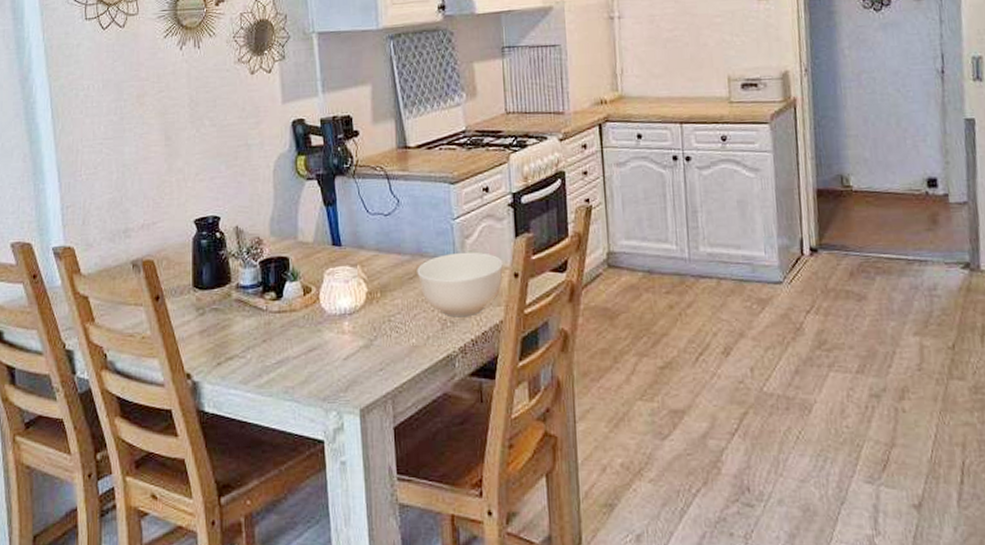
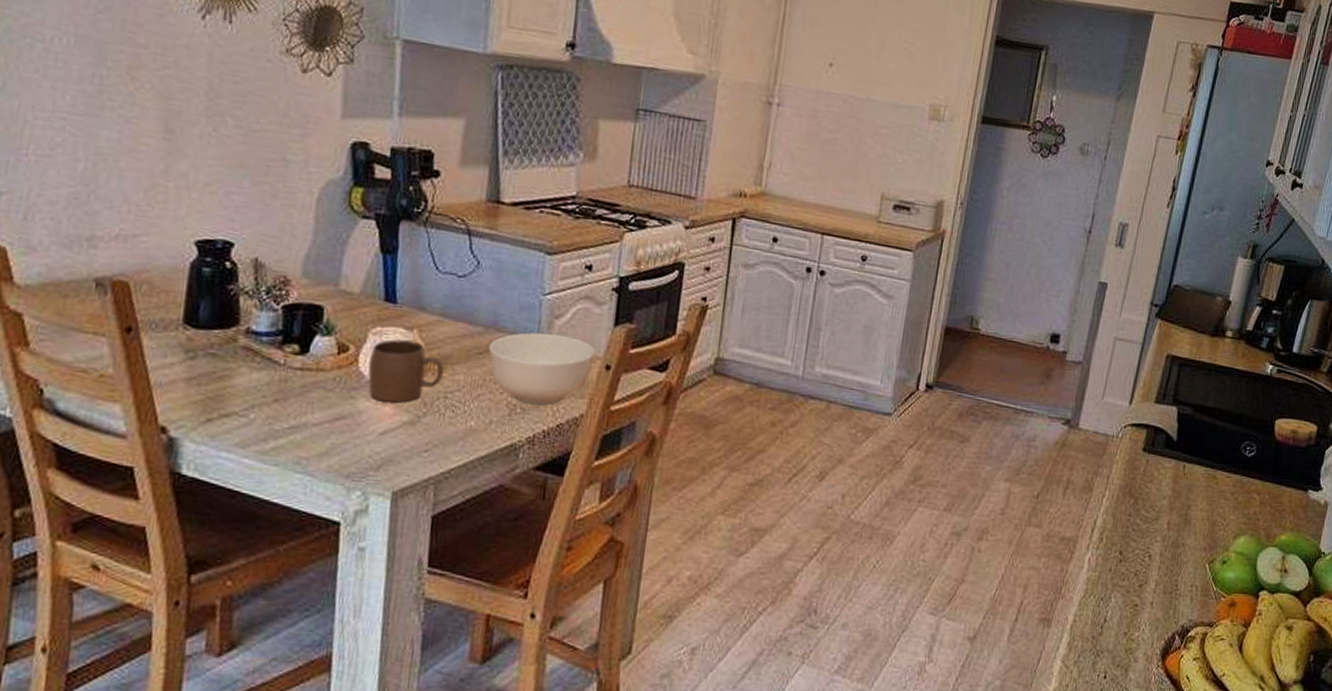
mug: none [328,275,385,331] -> present [368,339,444,403]

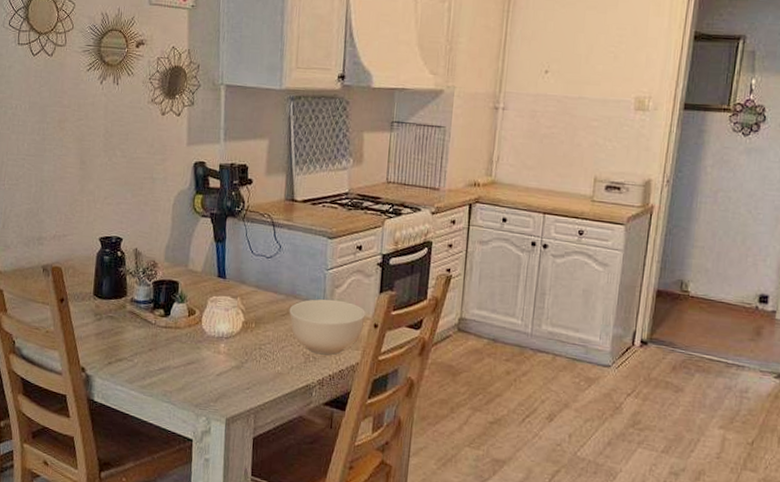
mug: present [368,339,444,403] -> none [208,305,258,353]

